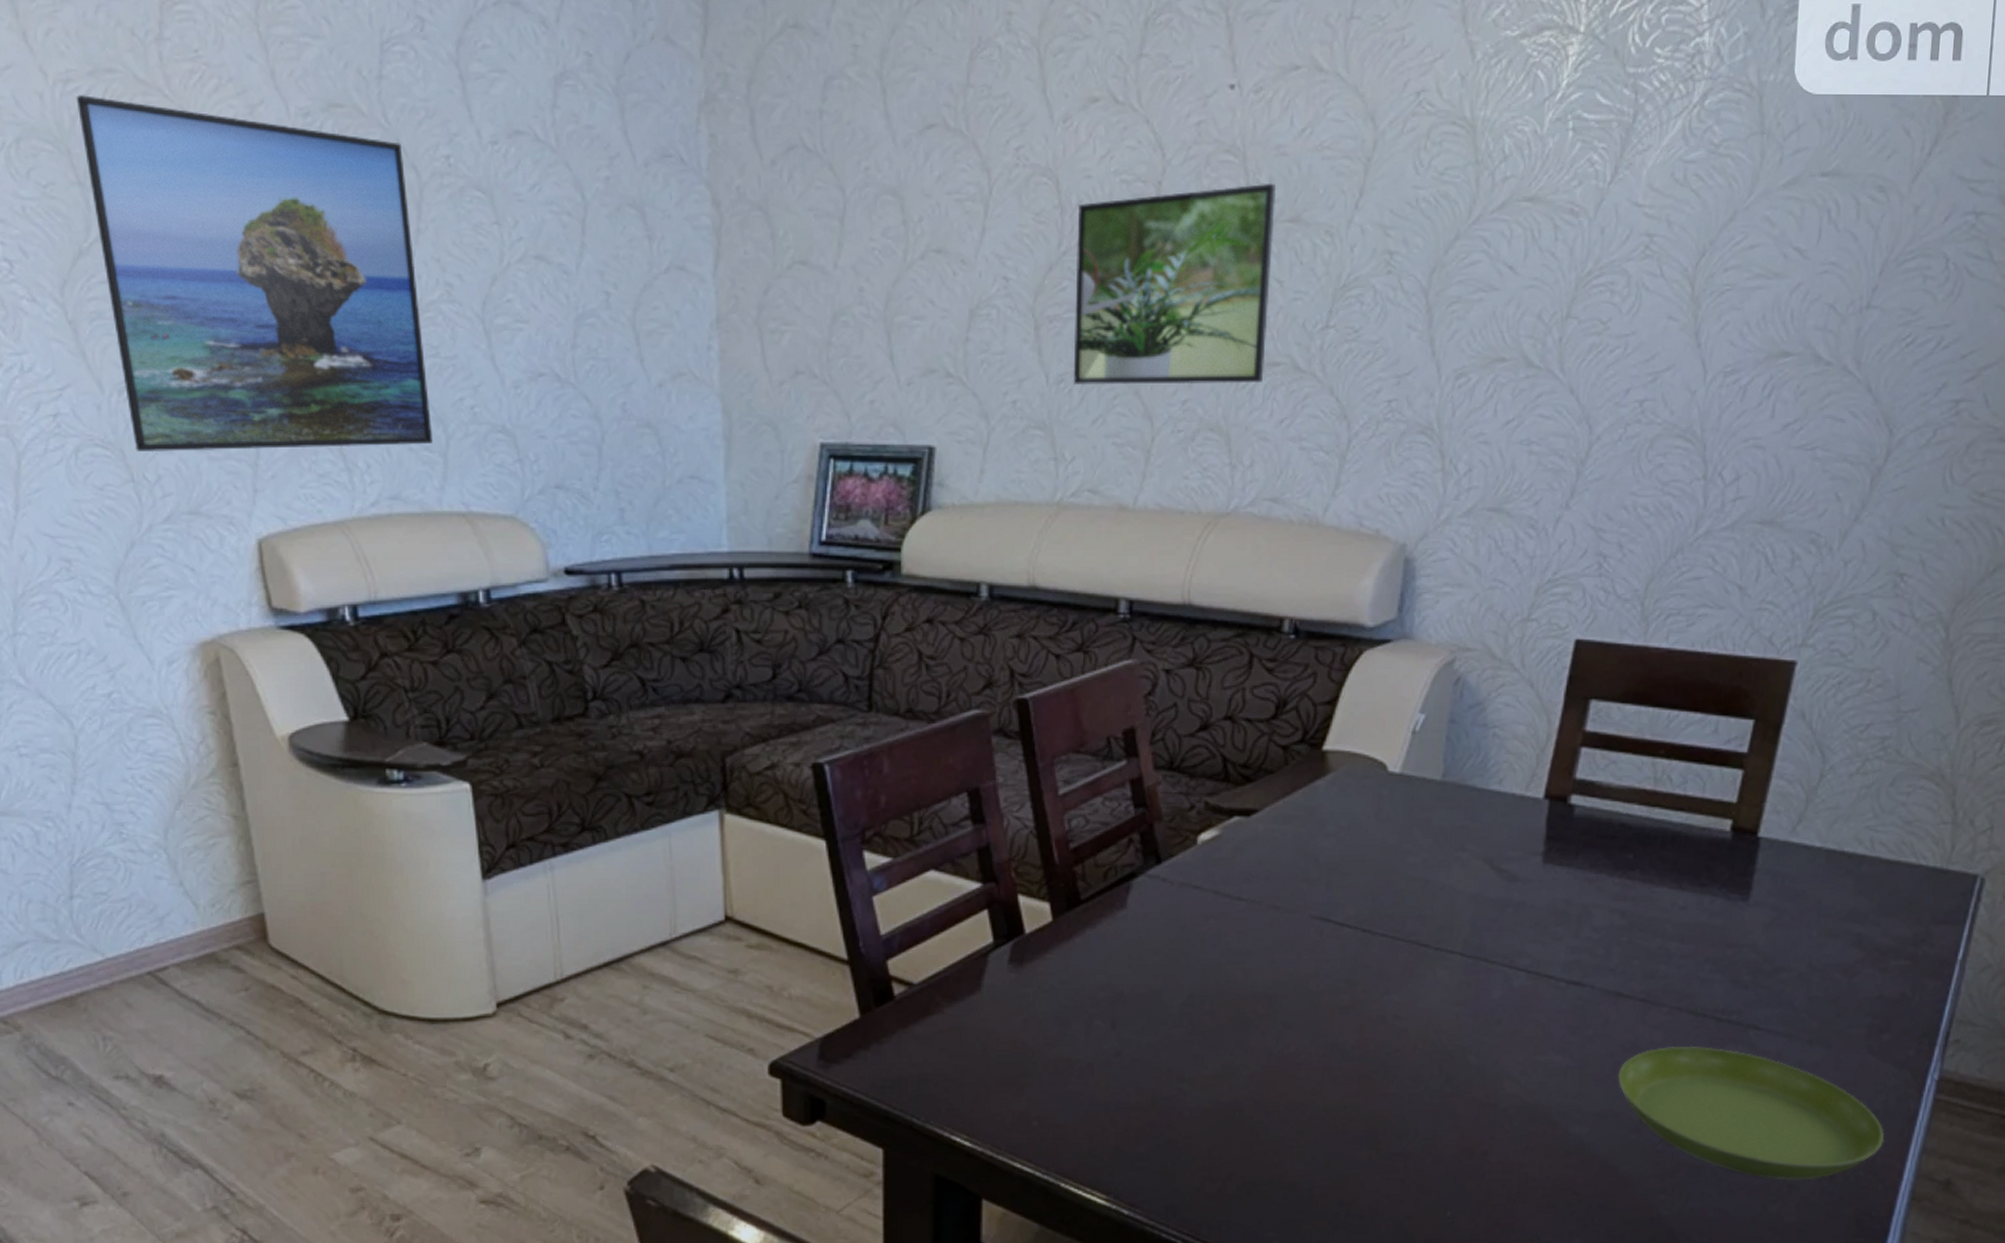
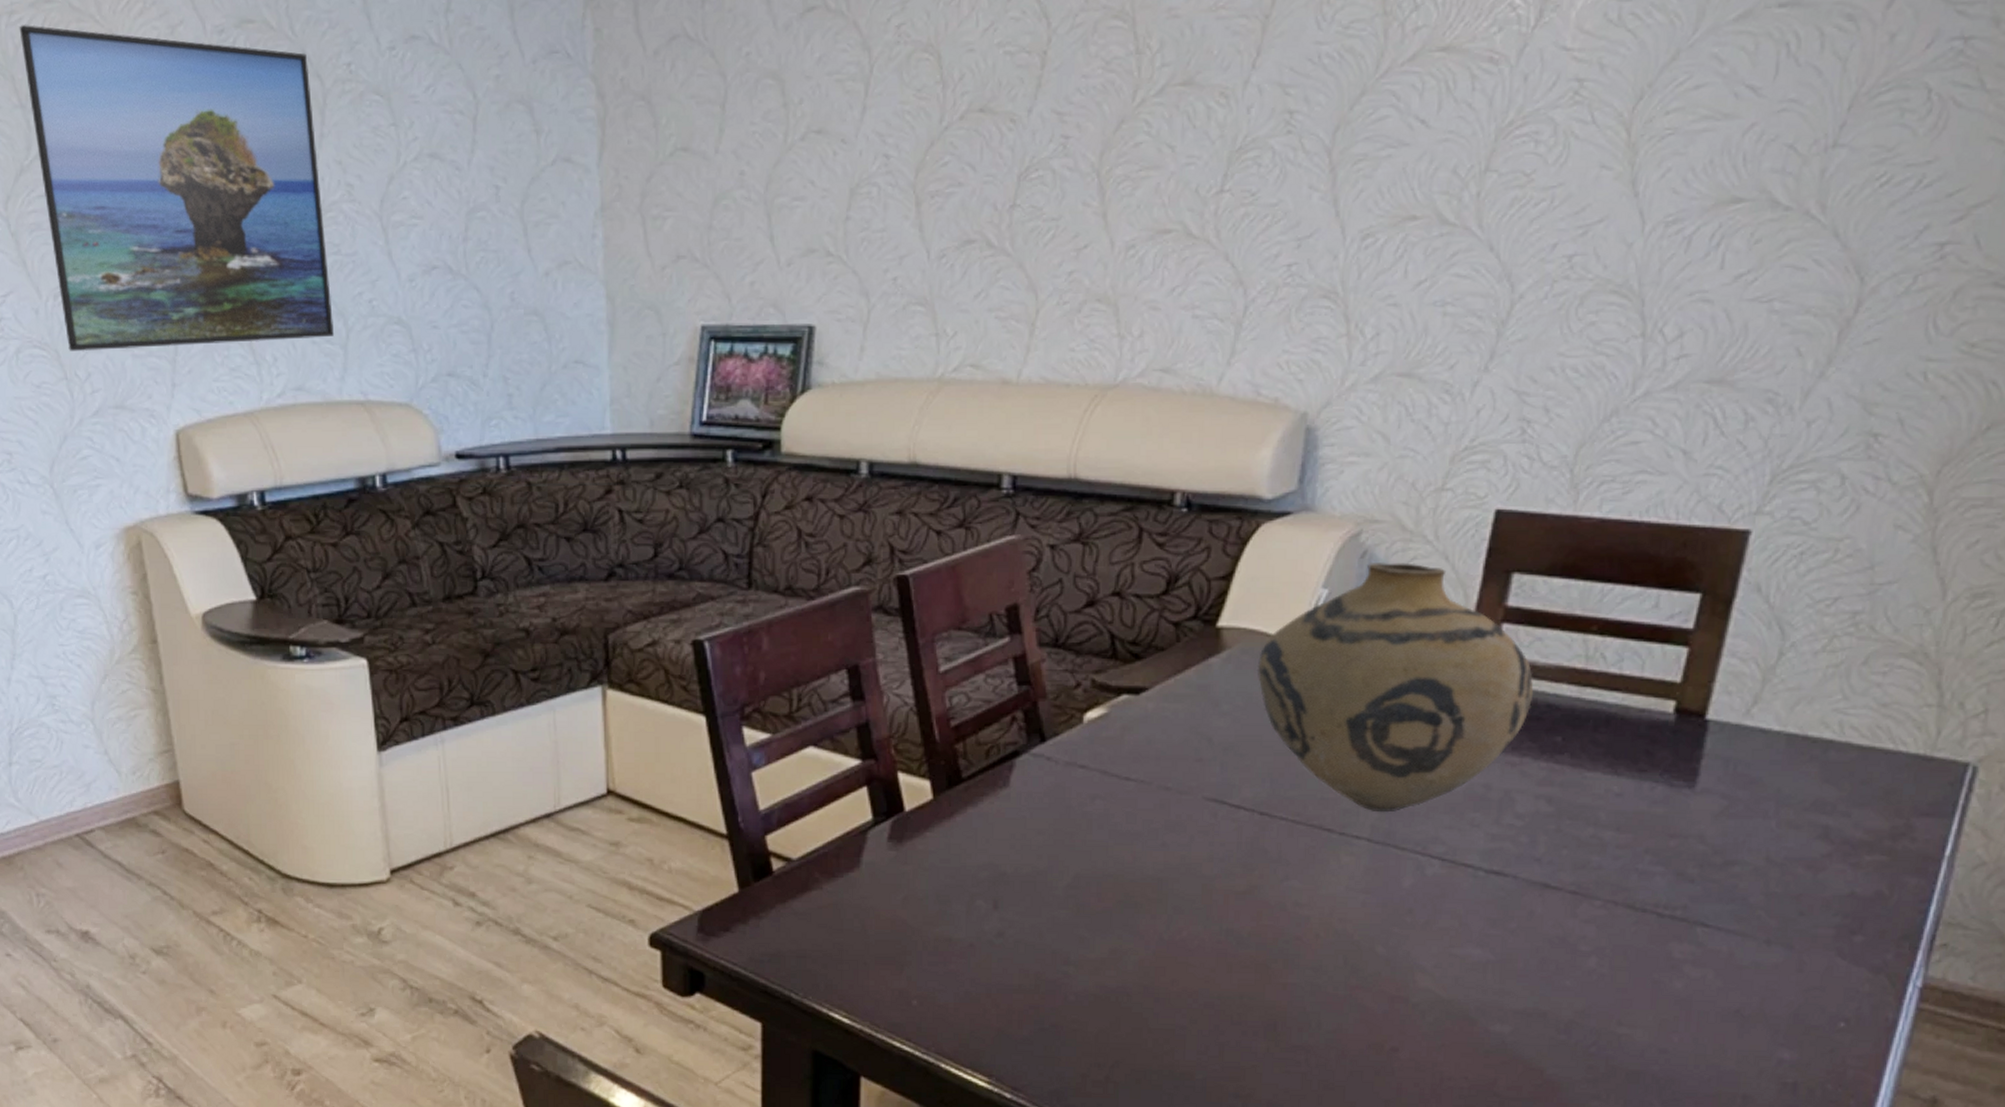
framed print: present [1073,182,1277,386] -> none [955,46,1168,260]
vase: none [1359,689,1609,928] -> present [1257,563,1534,813]
saucer: present [1617,1045,1885,1181] -> none [1543,942,1857,1092]

